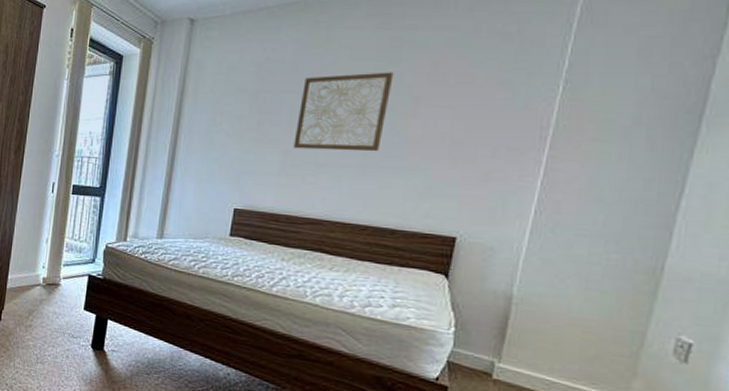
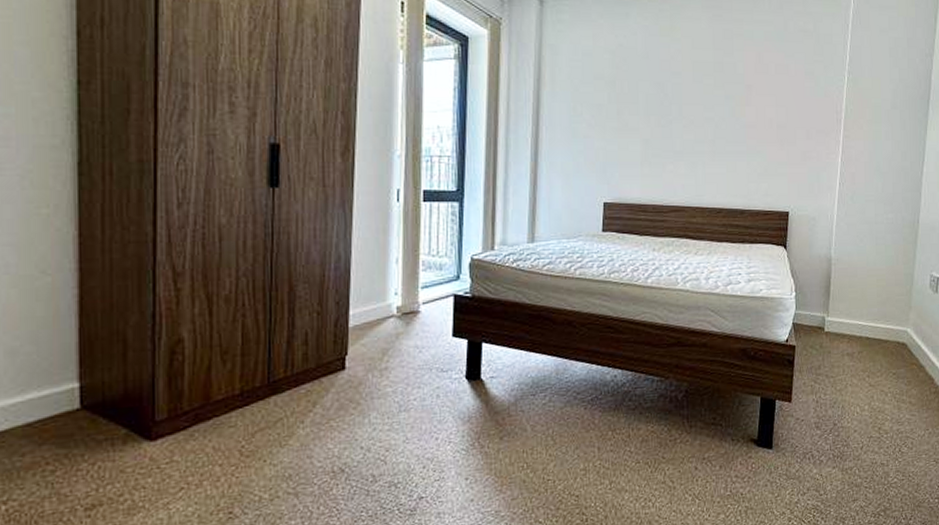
wall art: present [293,72,394,152] -> none [652,62,729,138]

